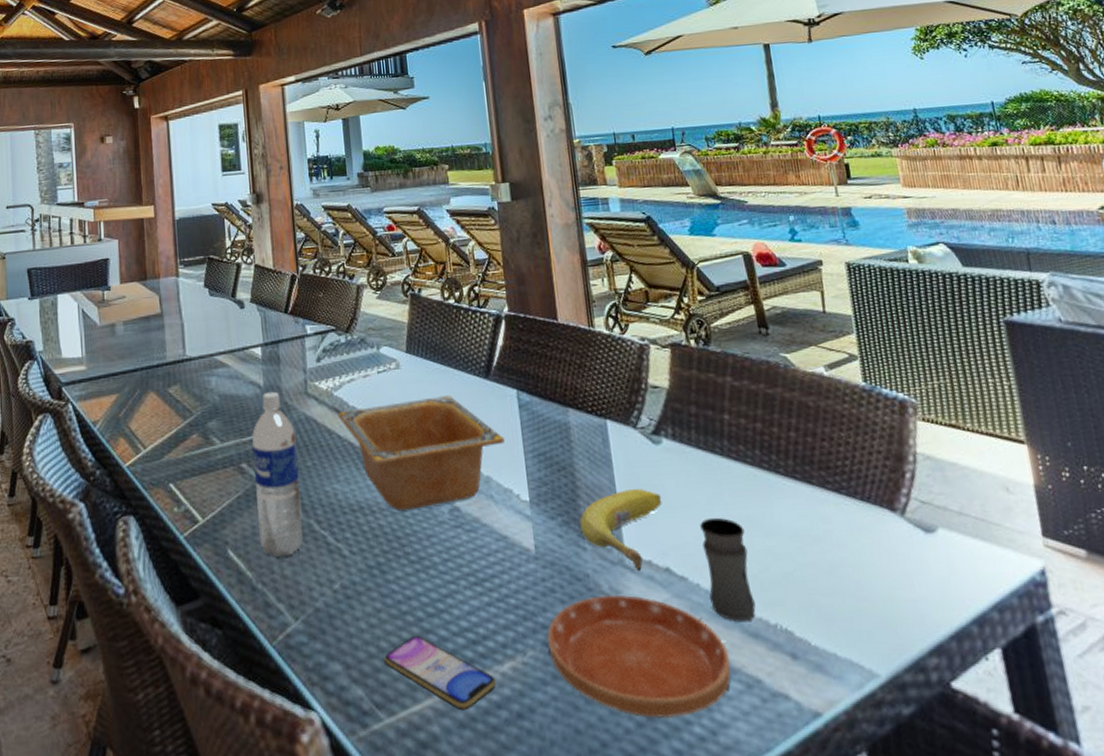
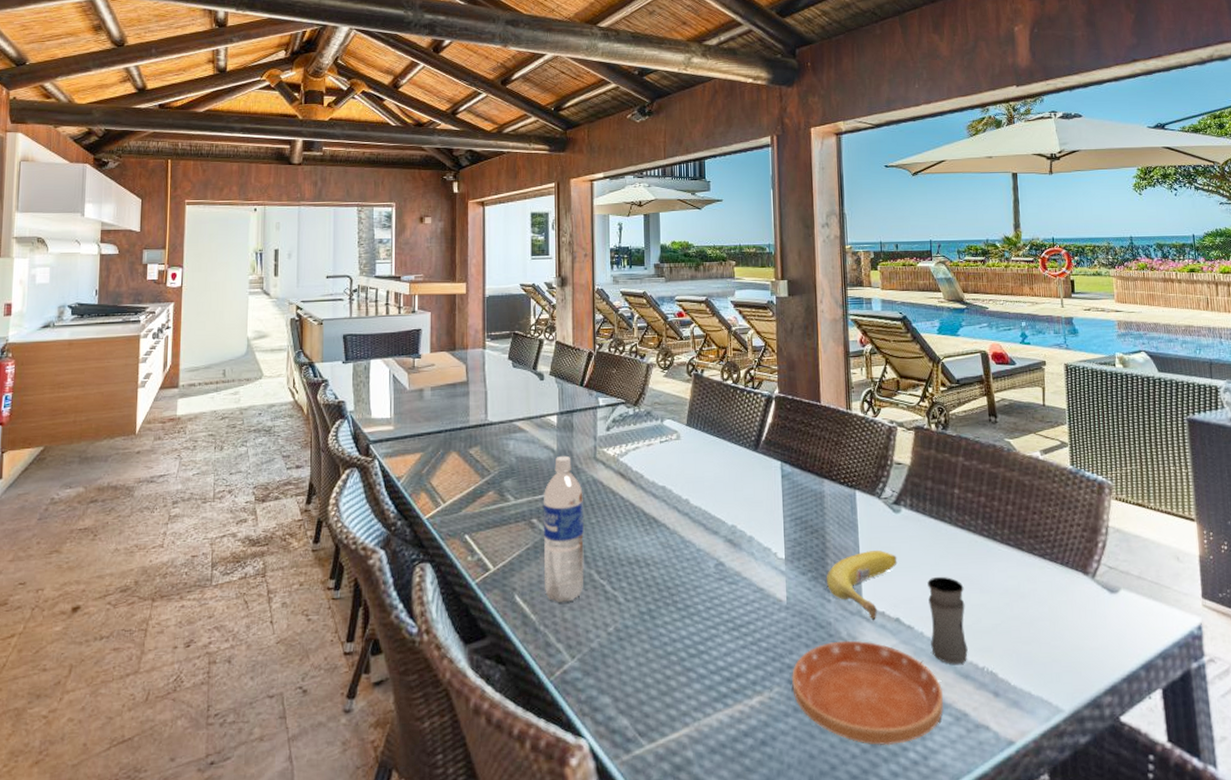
serving bowl: present [337,395,505,511] -> none [622,465,767,564]
smartphone: present [384,636,496,709] -> none [649,674,745,737]

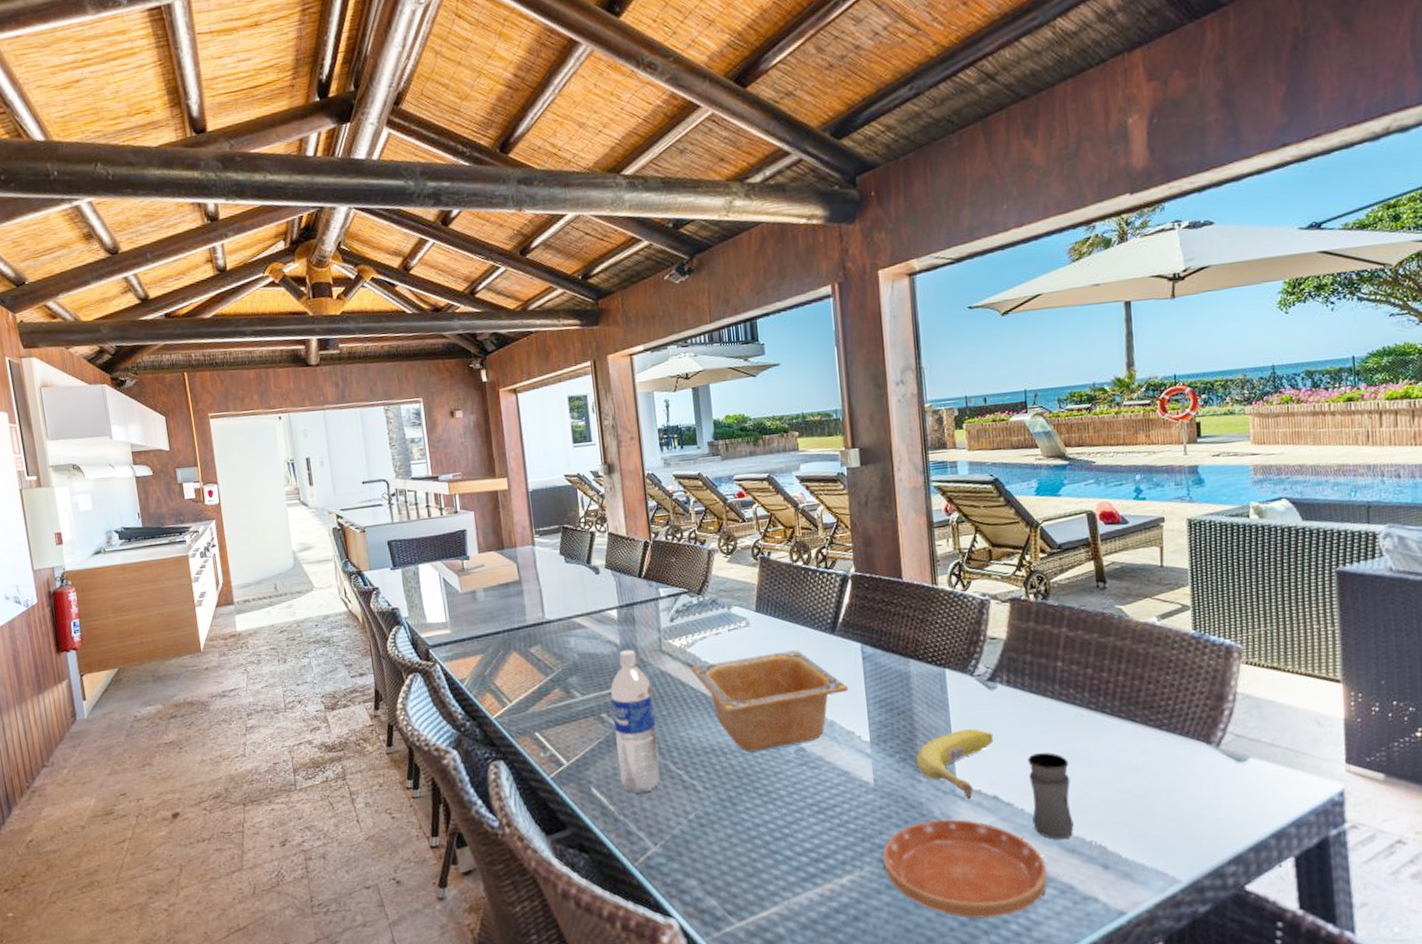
serving bowl: none [622,465,767,564] -> present [690,650,848,752]

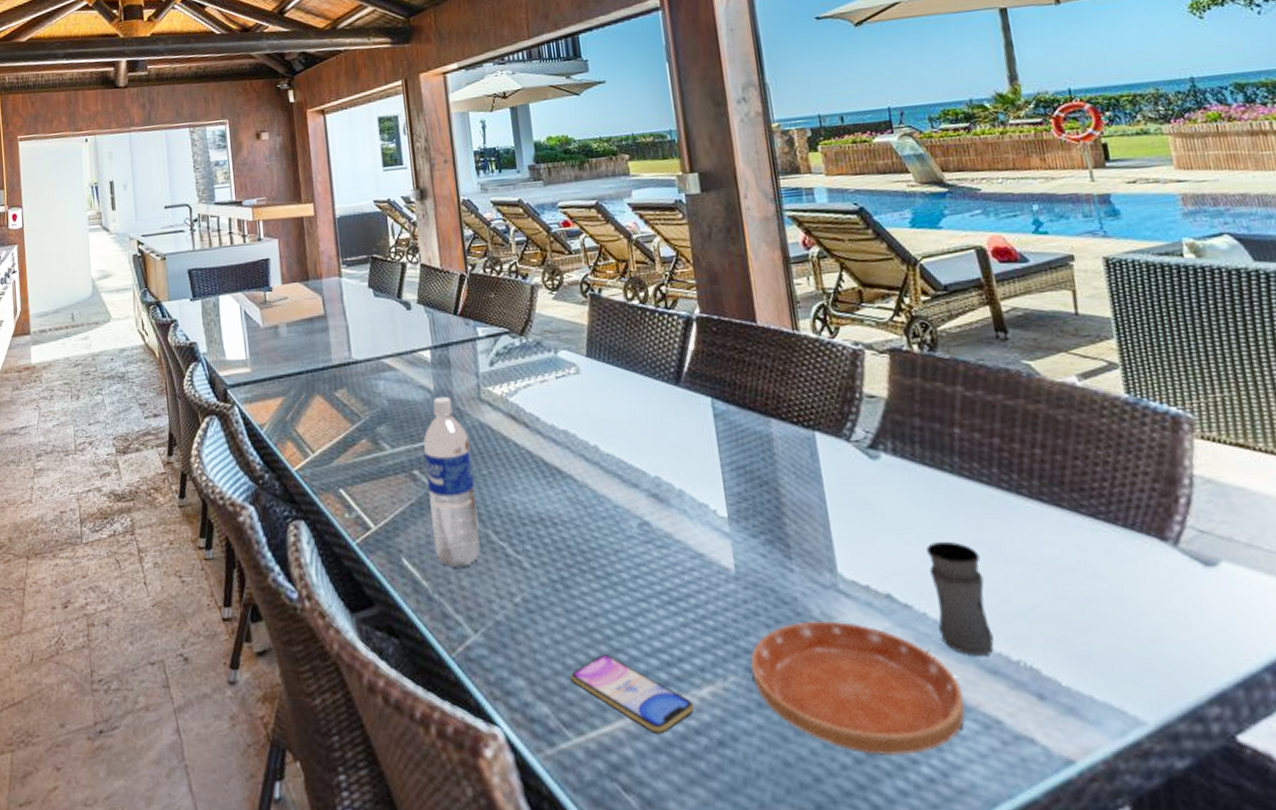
serving bowl: present [690,650,848,752] -> none [513,403,698,523]
smartphone: none [735,856,836,914] -> present [570,655,694,733]
fruit: present [915,729,994,798] -> none [784,507,882,595]

